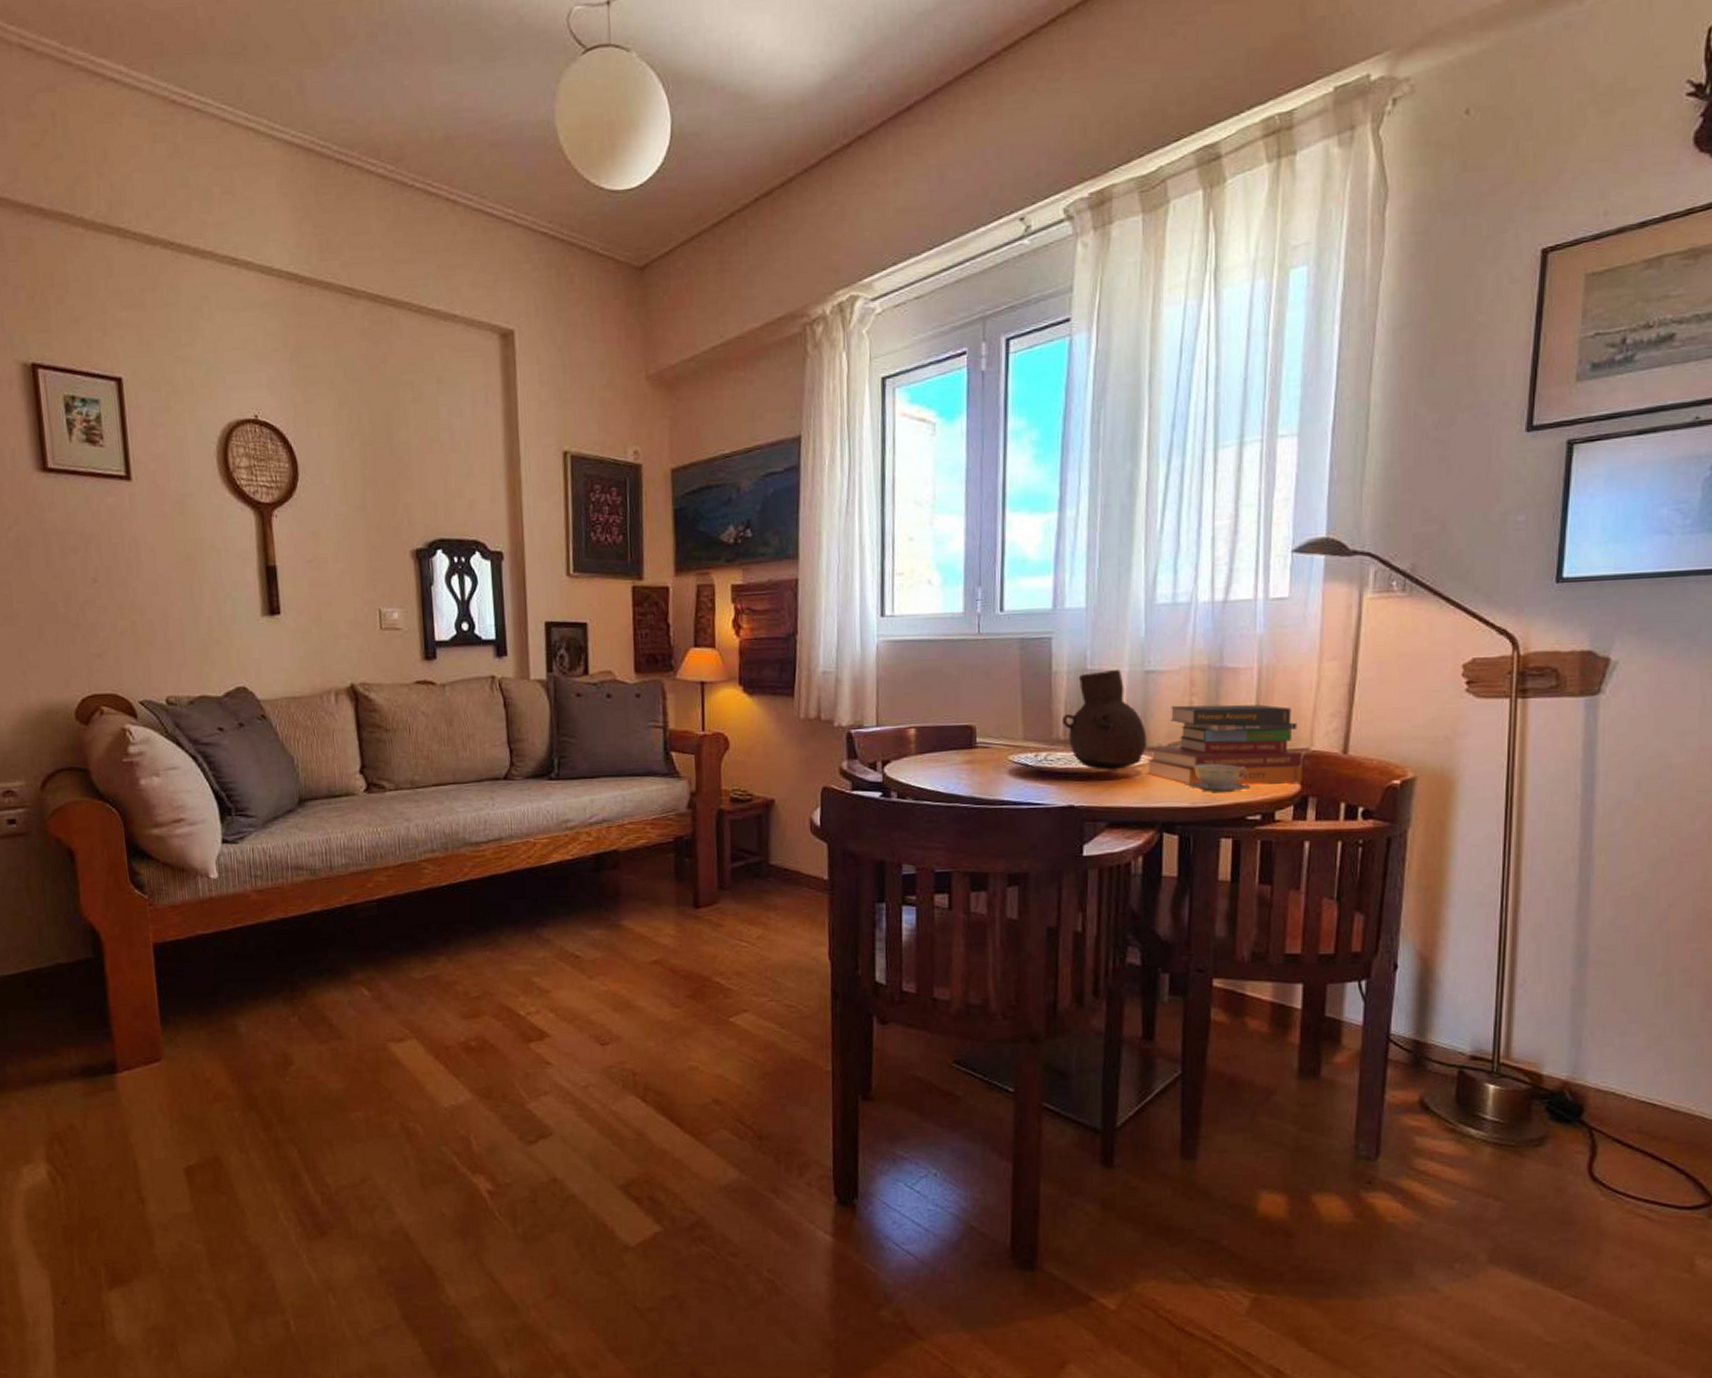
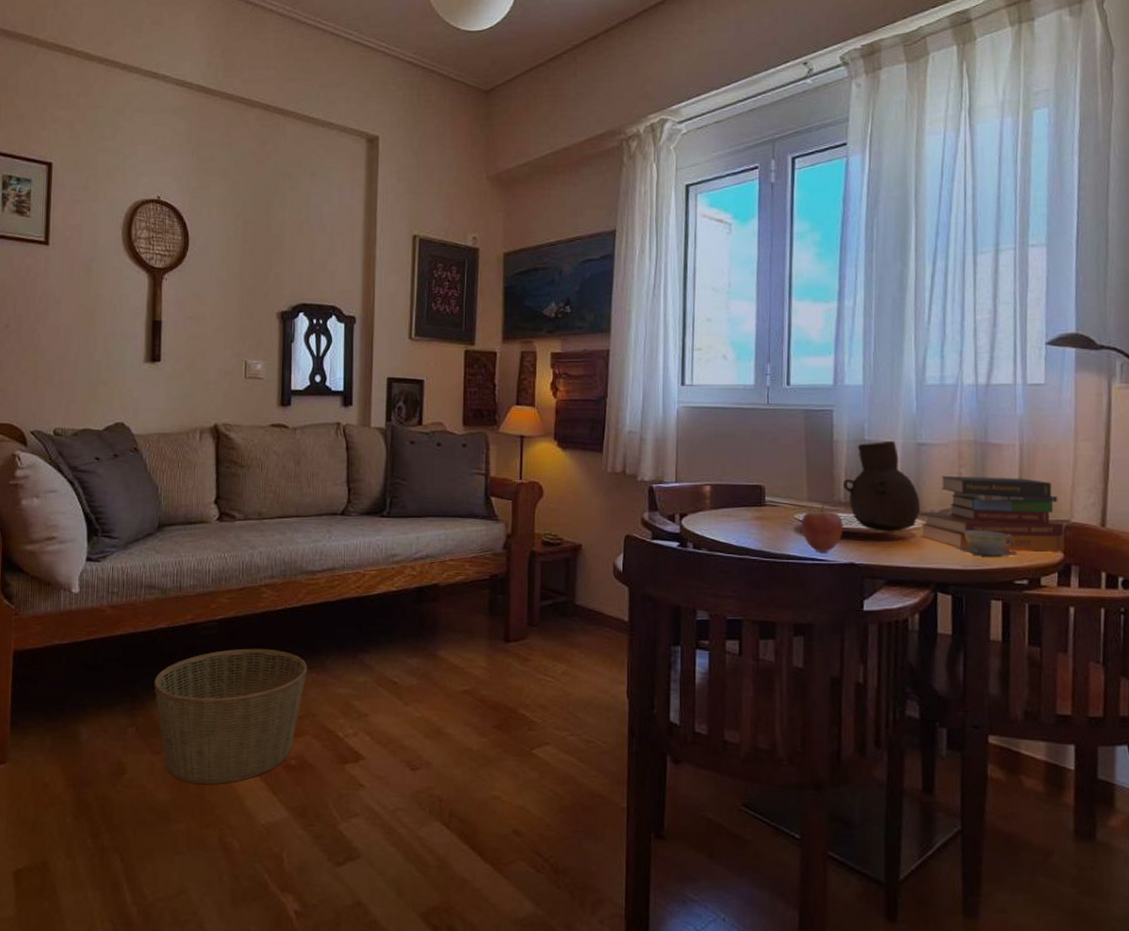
basket: none [313,928,481,1072] -> present [154,648,308,785]
fruit: none [1015,740,1062,796] -> present [800,501,843,553]

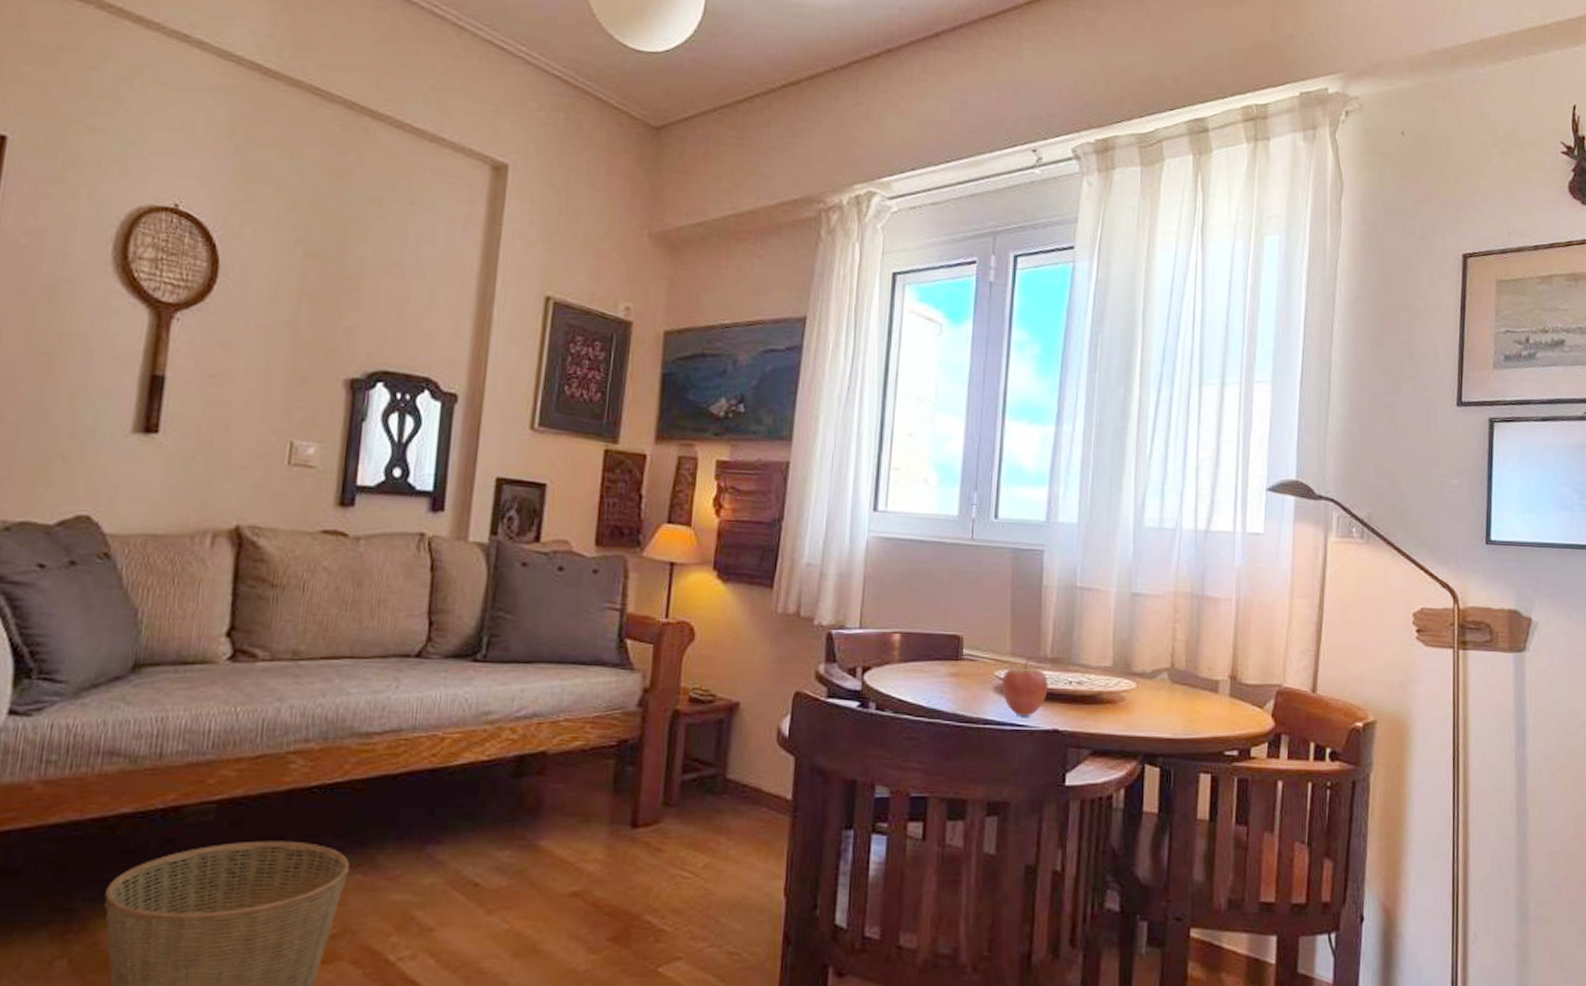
vase: present [843,440,920,532] -> none [1051,588,1131,694]
books: present [921,475,1065,552] -> none [1130,631,1277,720]
teacup: present [956,530,1017,558] -> none [1167,693,1229,726]

